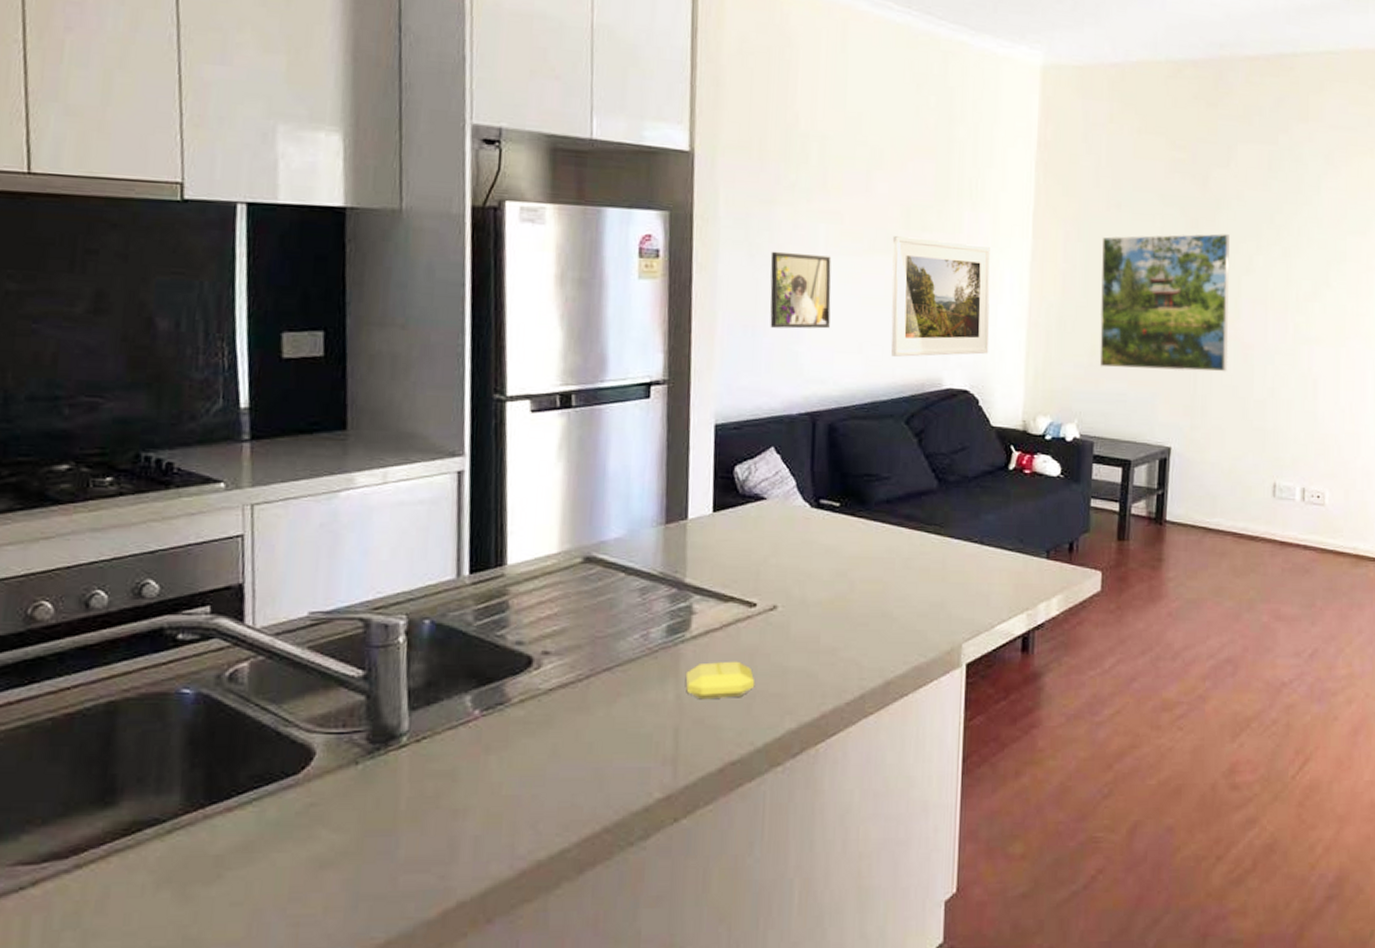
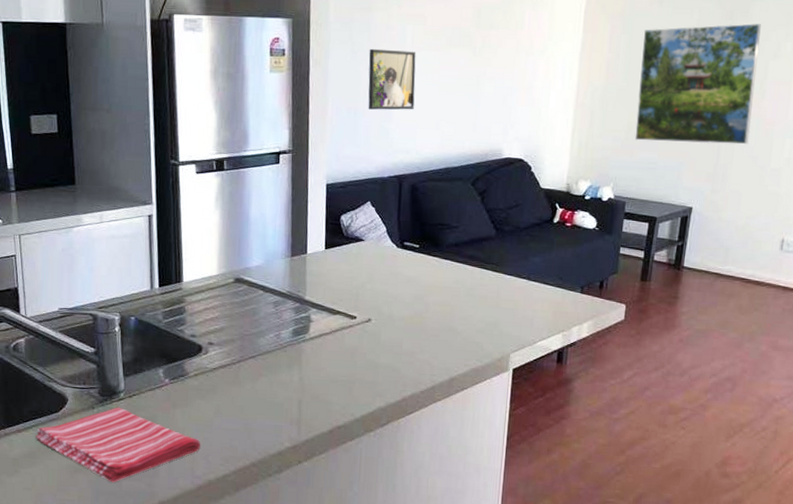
dish towel: none [256,758,526,879] -> present [35,407,200,482]
soap bar: present [685,661,755,700] -> none [306,356,355,382]
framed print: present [891,236,991,357] -> none [462,34,546,132]

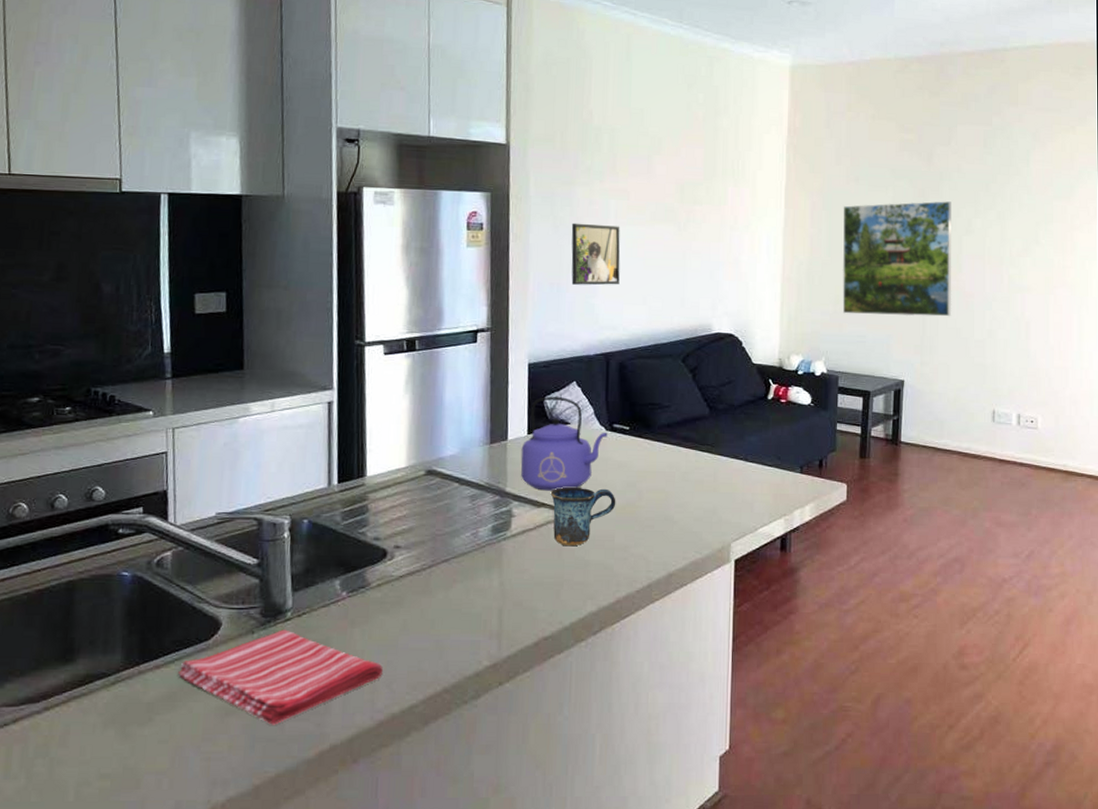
kettle: none [318,214,399,301] -> present [520,396,608,491]
mug: none [345,298,405,350] -> present [550,487,616,547]

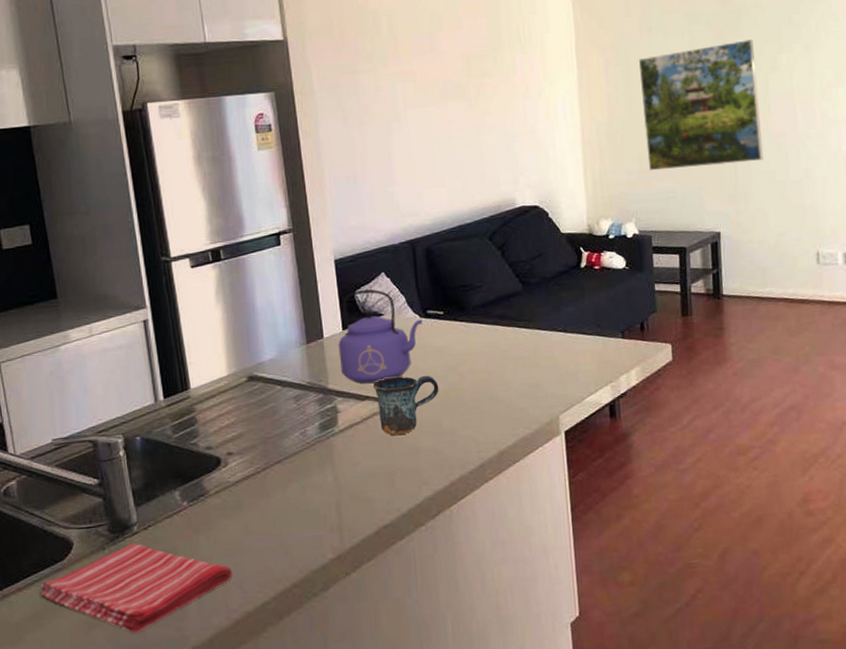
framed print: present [571,223,621,286] -> none [360,110,416,175]

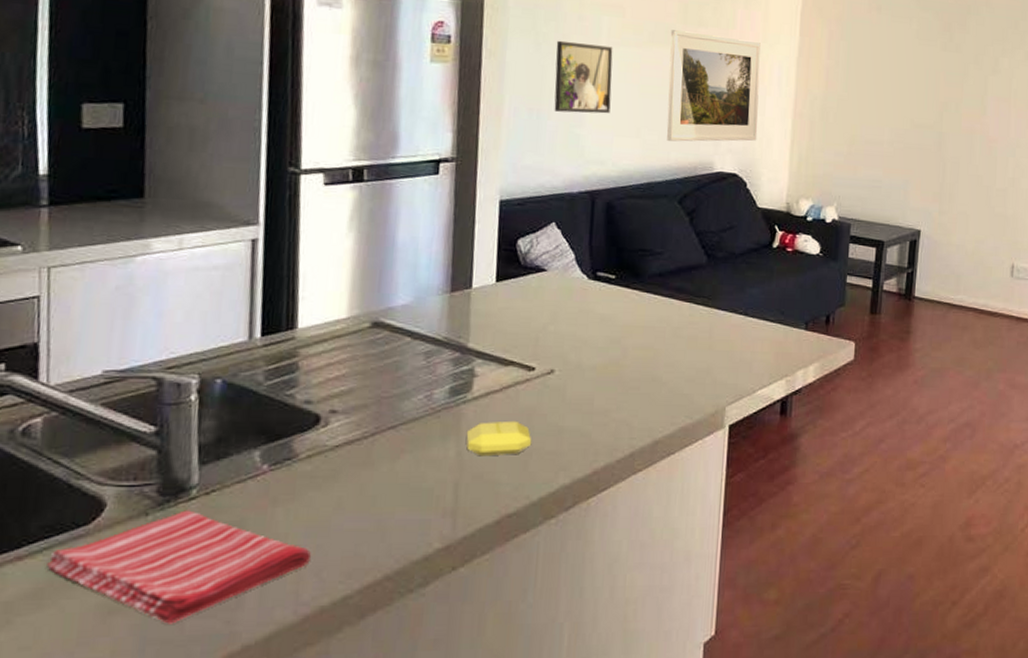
kettle: present [338,288,423,384] -> none [486,238,590,347]
soap bar: none [339,446,395,479] -> present [466,420,532,457]
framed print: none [360,110,416,175] -> present [554,40,613,114]
mug: present [372,375,439,436] -> none [520,343,597,411]
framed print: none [458,82,552,186] -> present [666,30,761,142]
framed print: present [638,39,764,171] -> none [858,36,978,163]

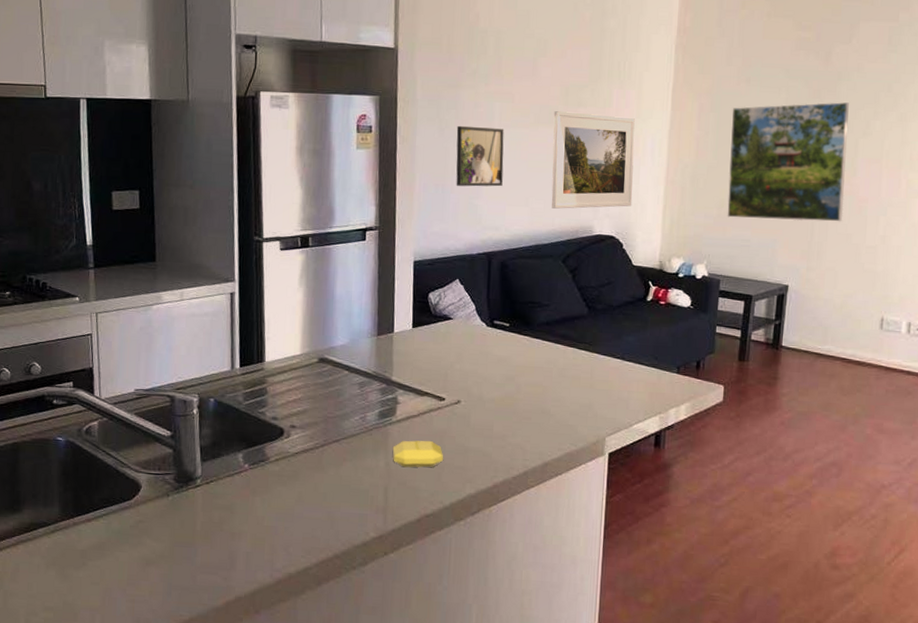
dish towel: present [47,510,311,624] -> none [106,494,281,576]
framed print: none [858,36,978,163] -> present [727,102,849,222]

